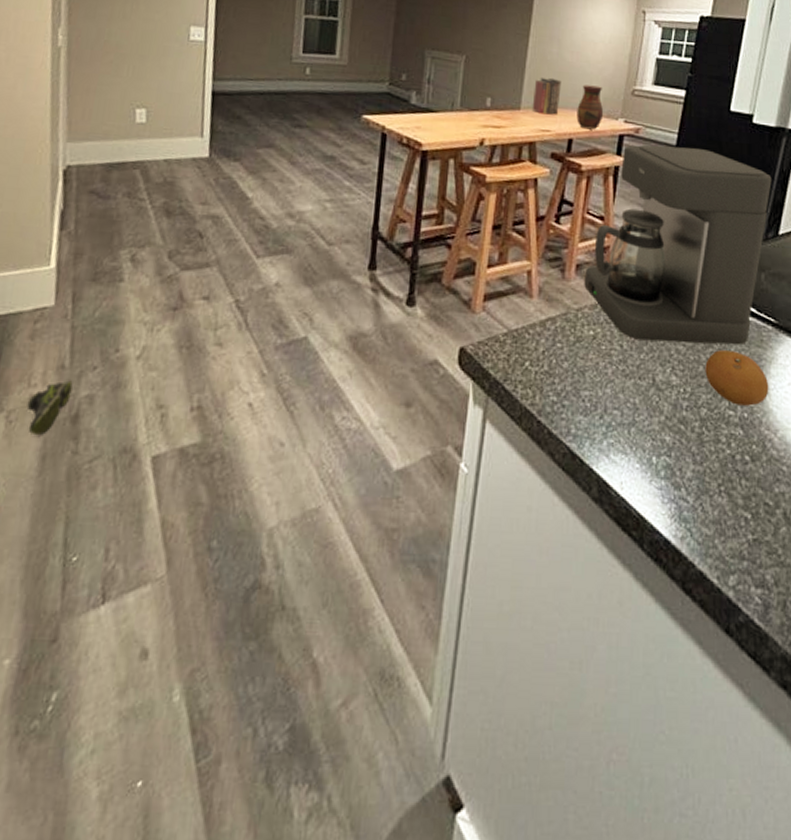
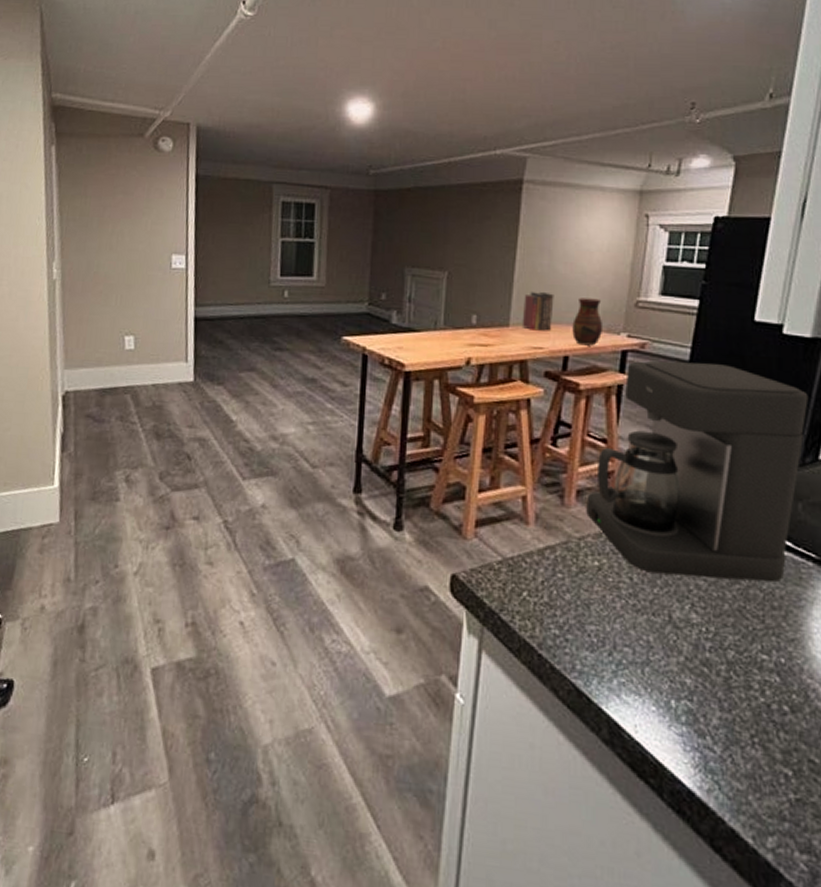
athletic shoe: present [26,380,73,435] -> none [39,592,78,642]
fruit: present [705,350,769,406] -> none [731,587,811,651]

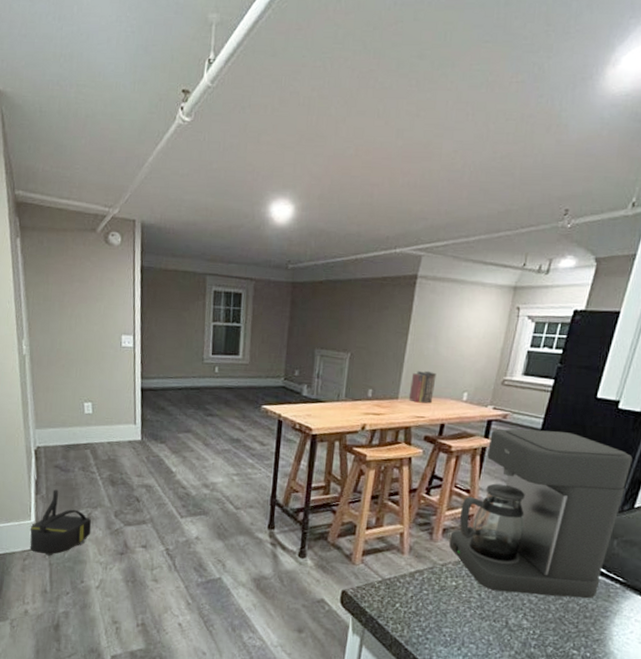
backpack: none [51,445,130,533] -> present [30,489,92,556]
vase: present [572,298,603,346] -> none [449,376,475,416]

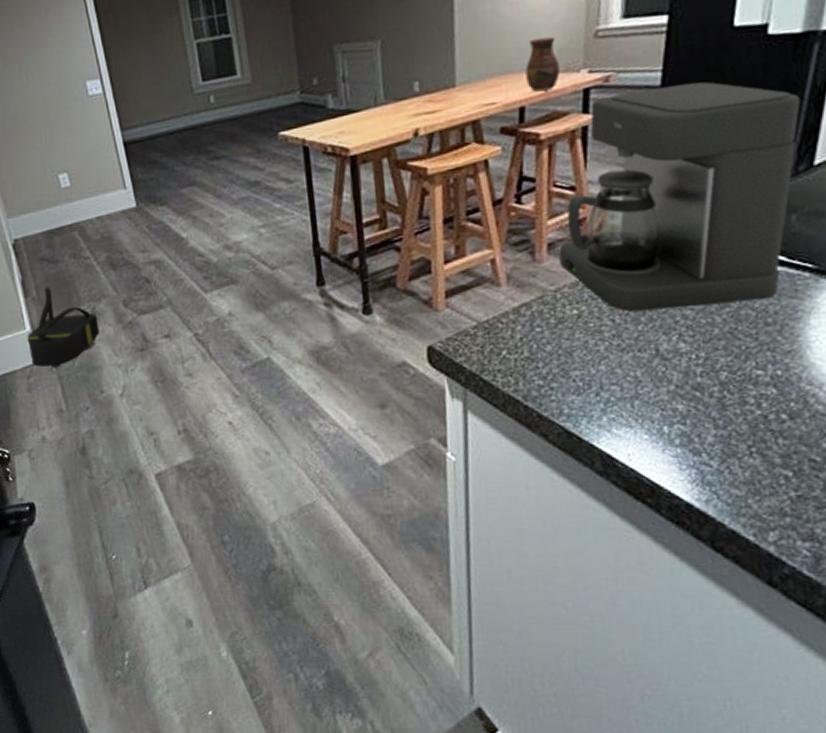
books: present [408,370,437,404] -> none [468,40,503,87]
vase: none [449,376,475,416] -> present [525,36,561,92]

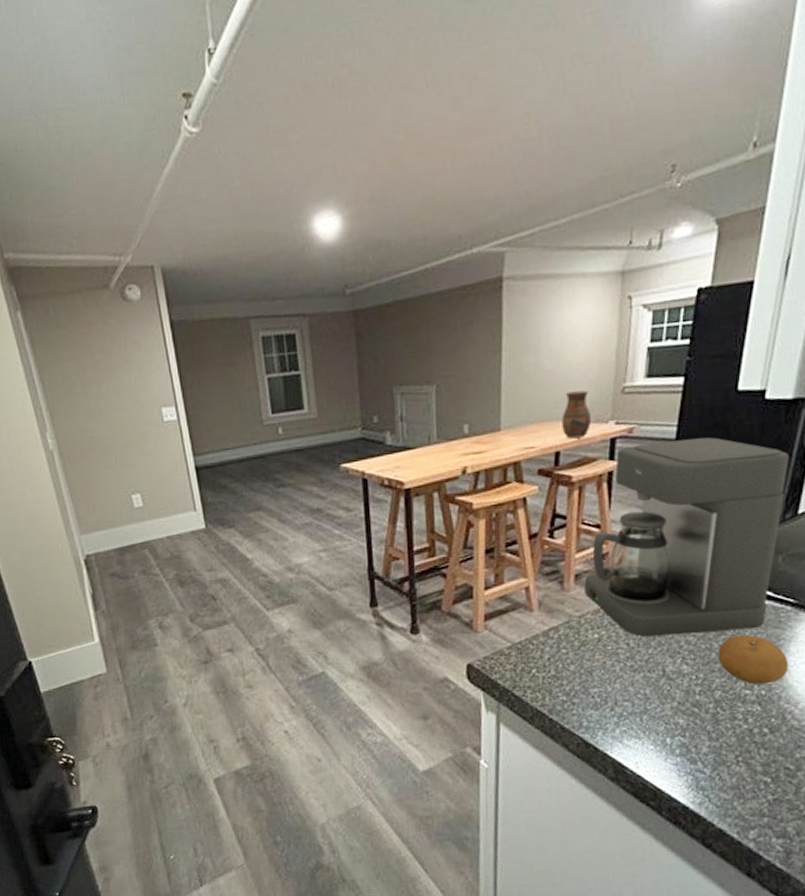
backpack: present [27,286,100,369] -> none [95,601,166,679]
fruit: none [721,307,810,364] -> present [718,635,789,685]

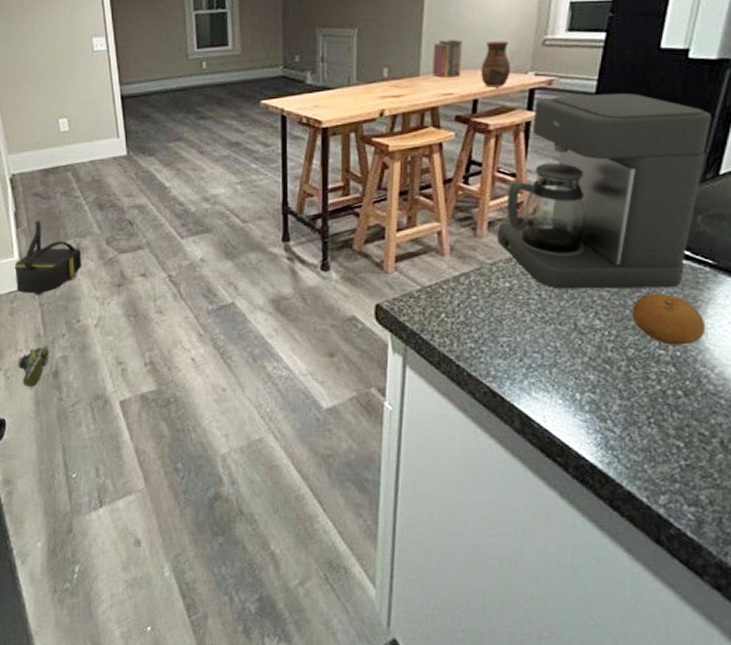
backpack: none [95,601,166,679] -> present [14,220,82,296]
athletic shoe: none [106,728,138,772] -> present [18,345,49,387]
books: none [512,391,543,432] -> present [432,39,463,78]

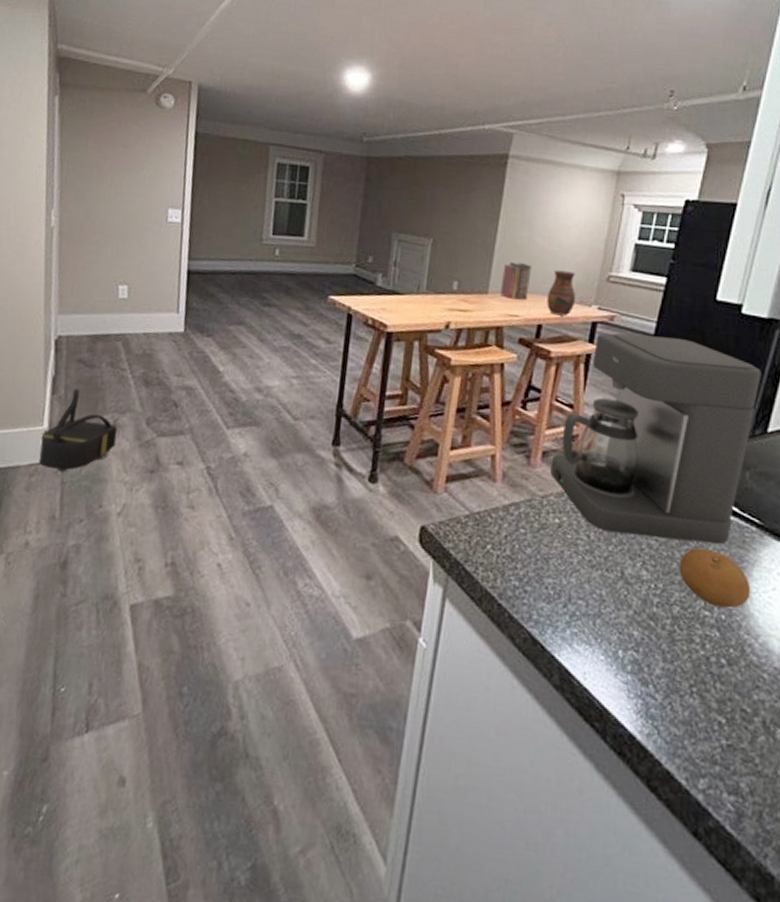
athletic shoe: present [18,345,49,387] -> none [23,530,62,577]

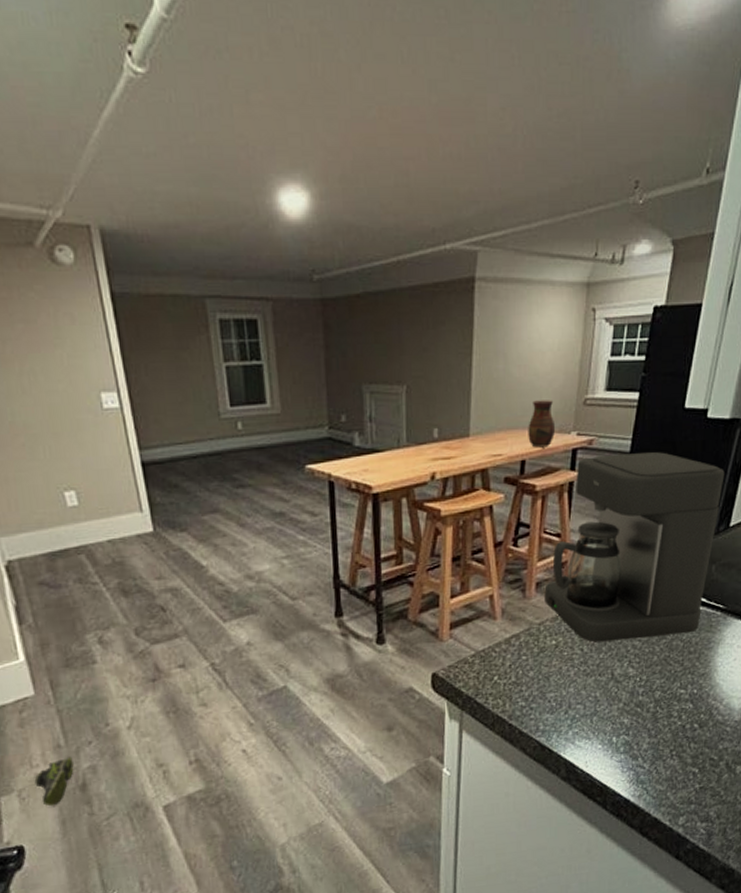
athletic shoe: none [23,530,62,577] -> present [34,756,74,806]
backpack: present [38,388,117,473] -> none [20,613,107,702]
books: present [500,262,532,301] -> none [481,397,510,438]
fruit: present [679,548,751,608] -> none [659,639,717,684]

